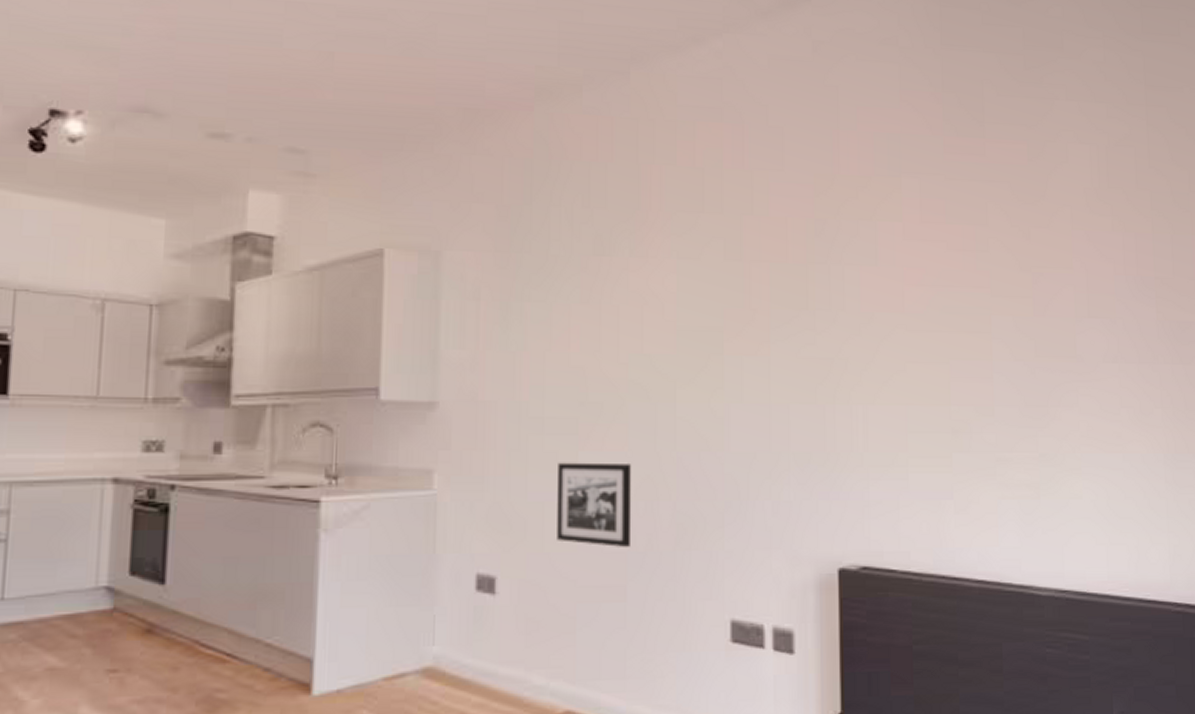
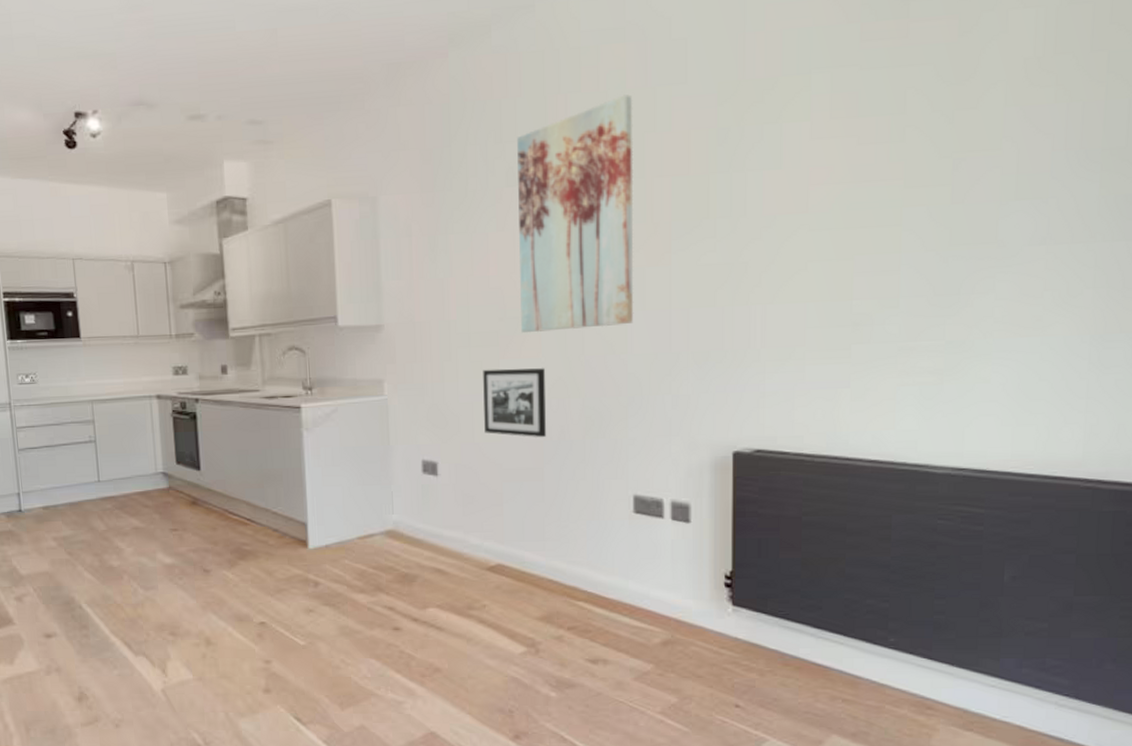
wall art: none [605,174,731,422] -> present [517,94,634,333]

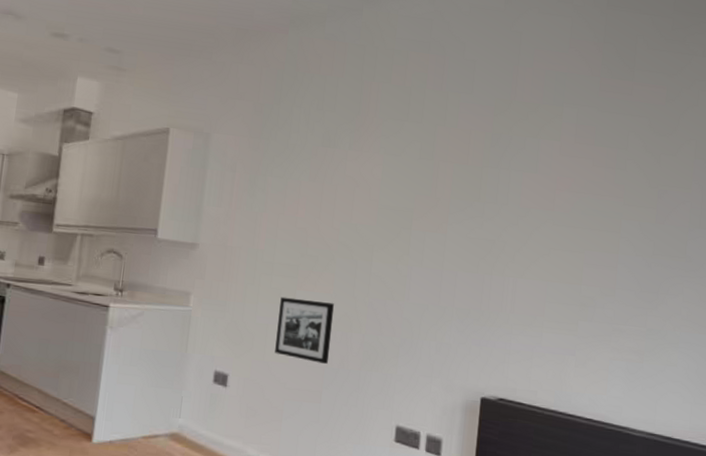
wall art: present [517,94,634,333] -> none [318,93,431,277]

